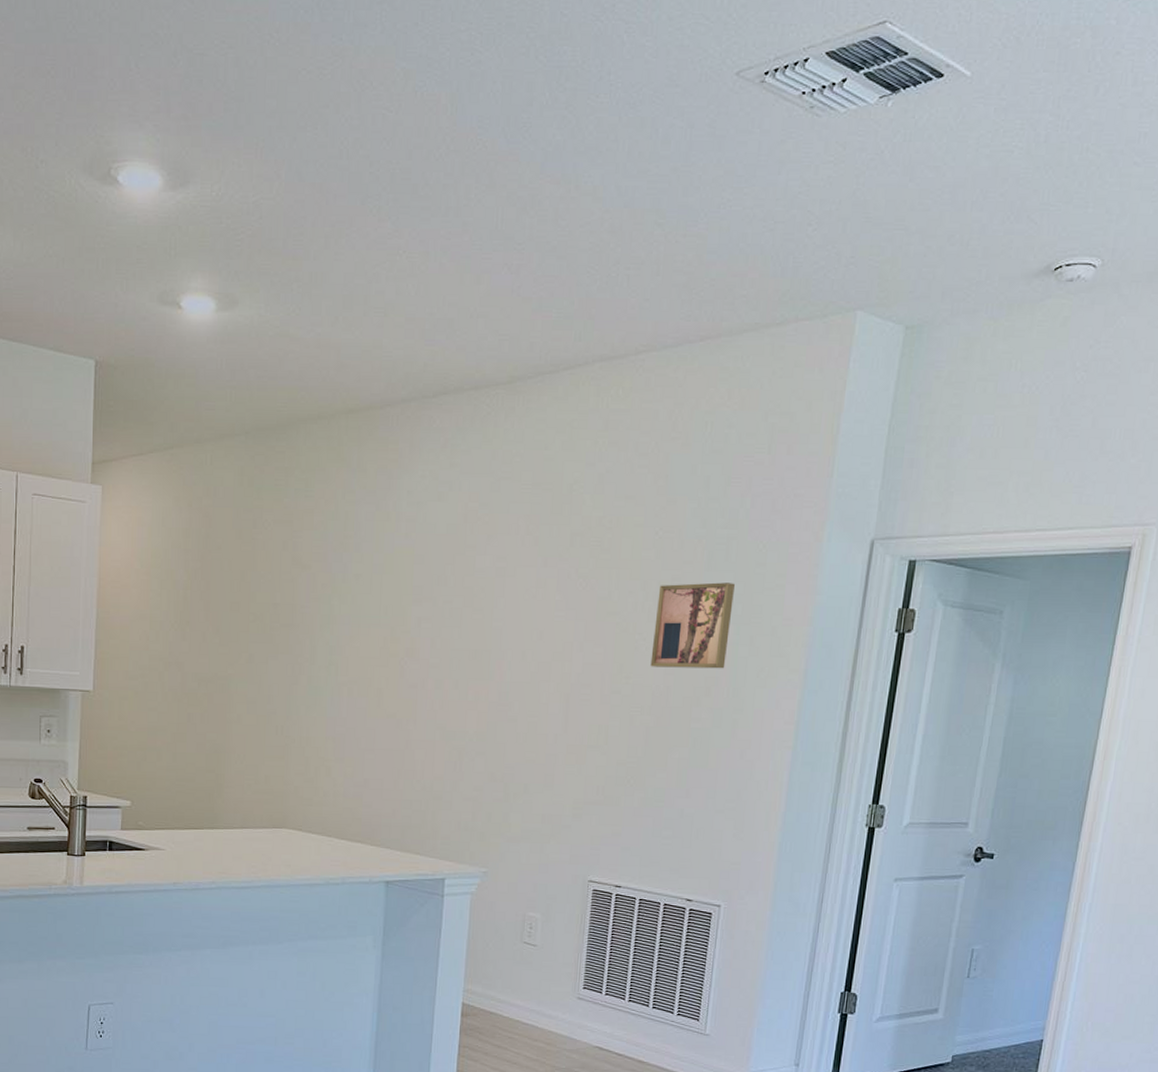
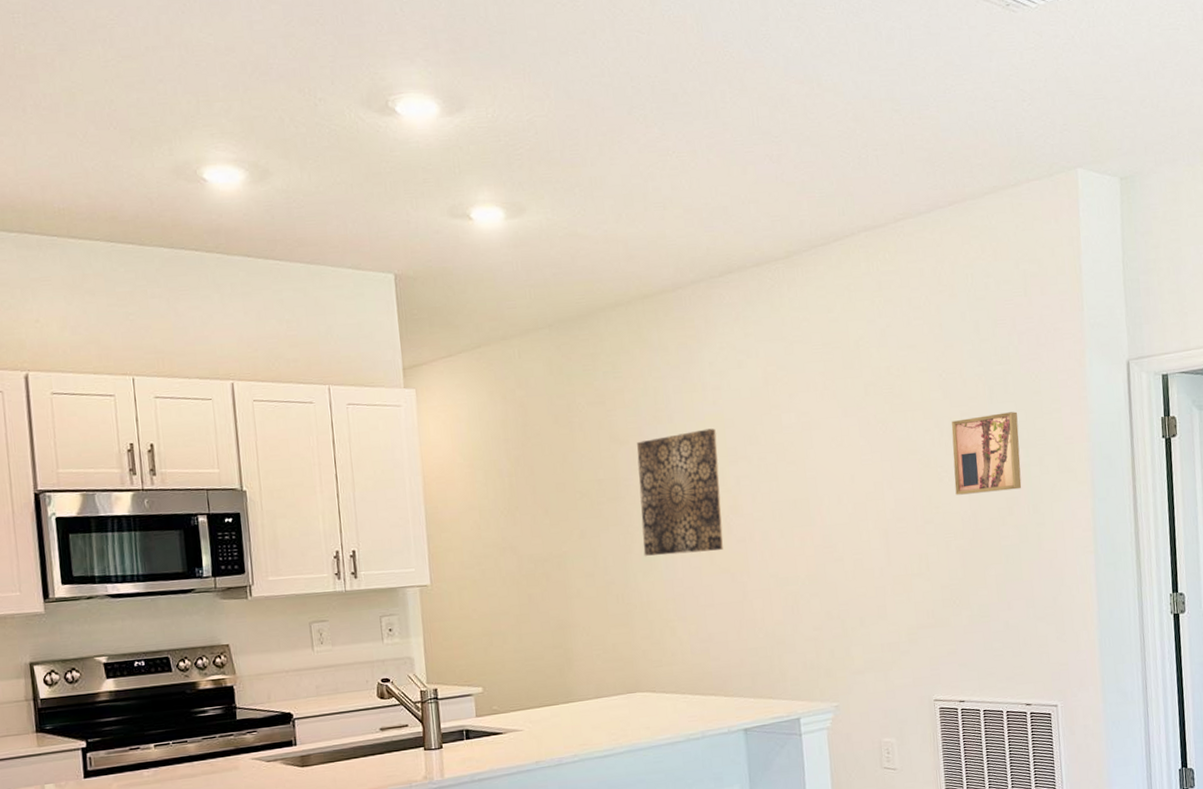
wall art: none [310,563,404,694] -> present [637,428,723,556]

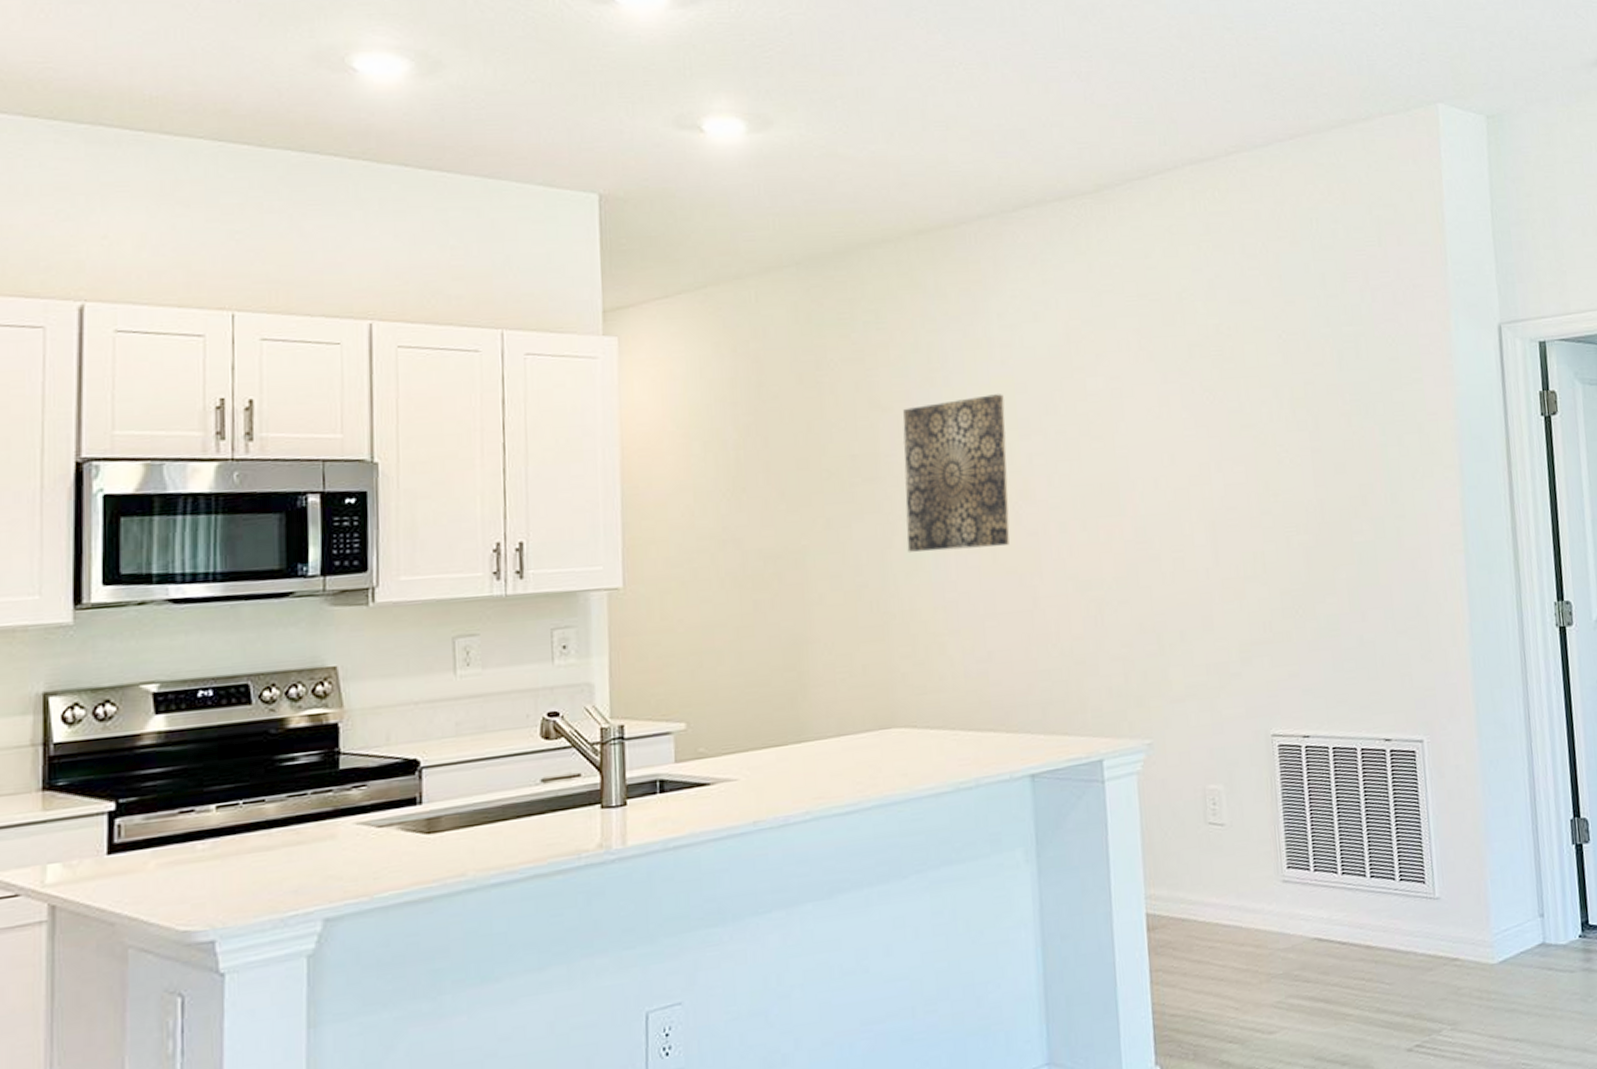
wall art: present [951,411,1022,495] -> none [1293,381,1378,481]

